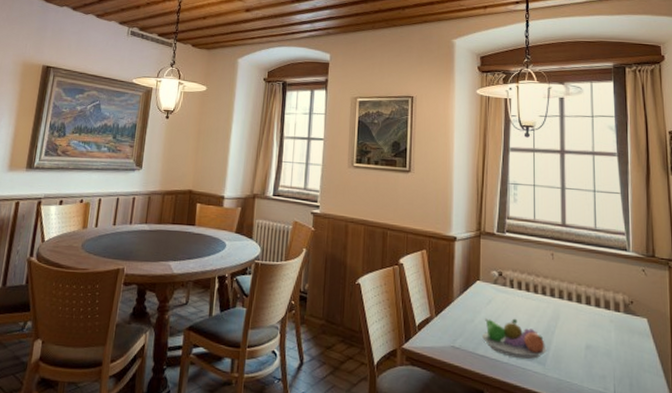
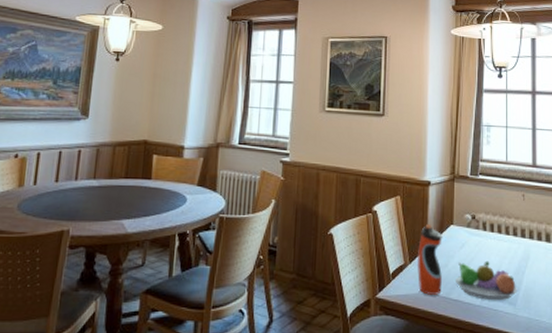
water bottle: none [442,279,469,350] -> present [416,224,442,295]

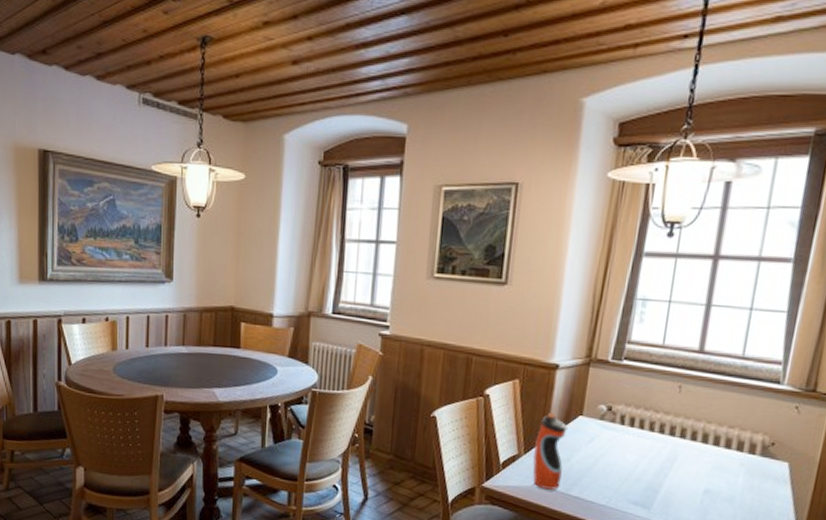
fruit bowl: present [454,260,517,300] -> none [577,458,655,503]

